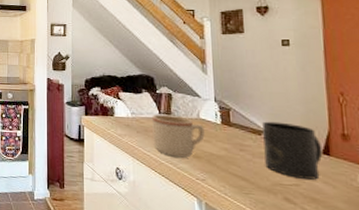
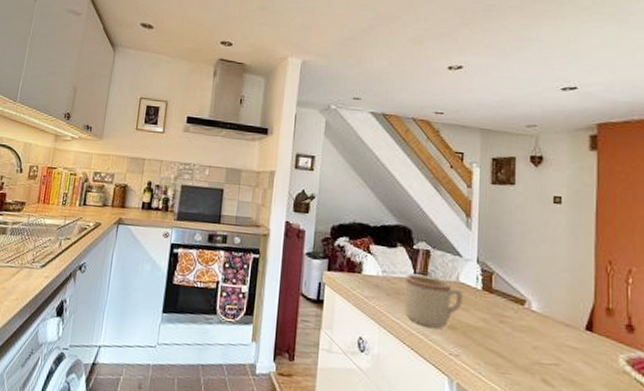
mug: present [262,121,323,180] -> none [525,289,586,359]

